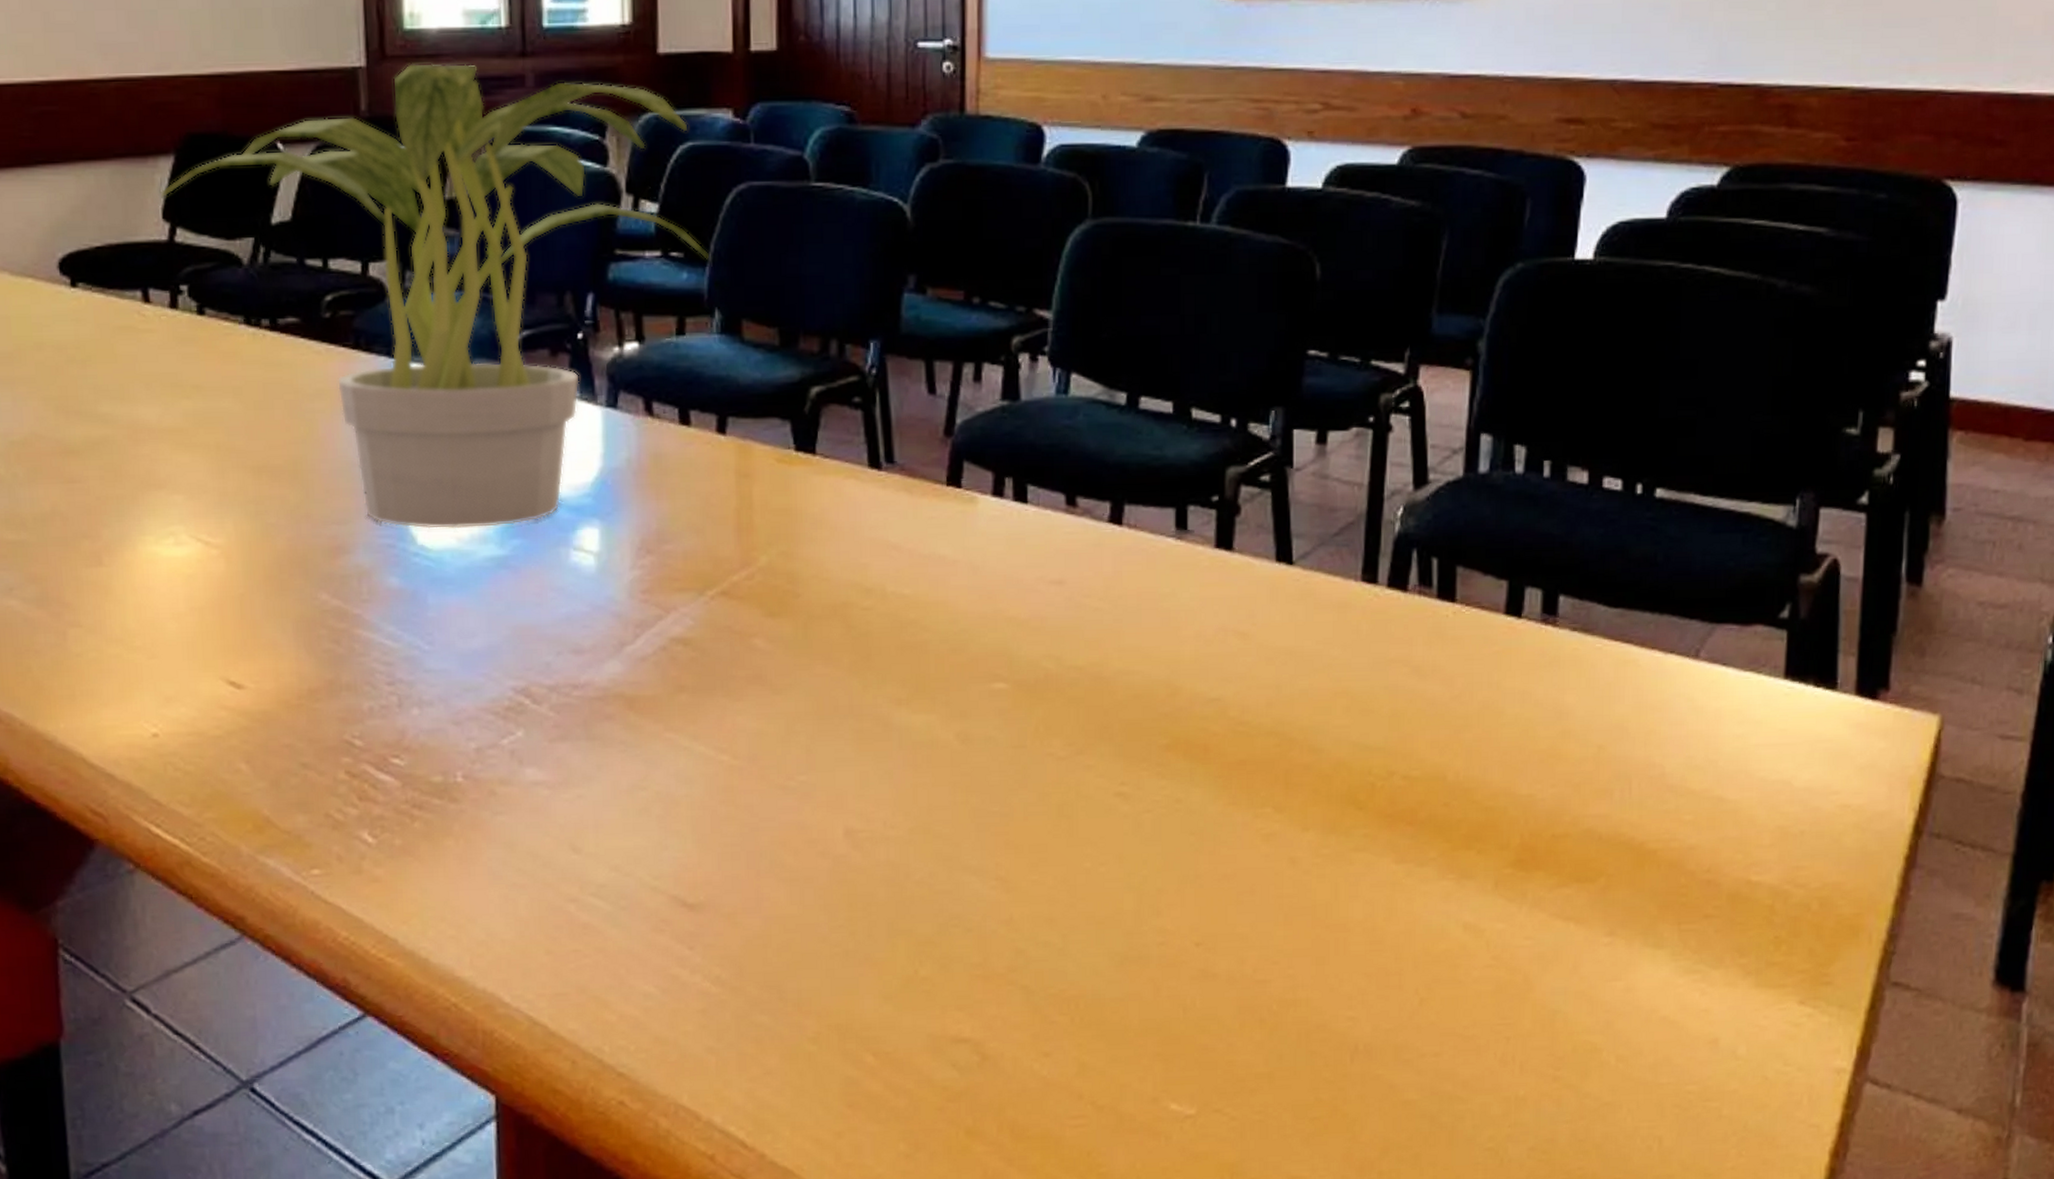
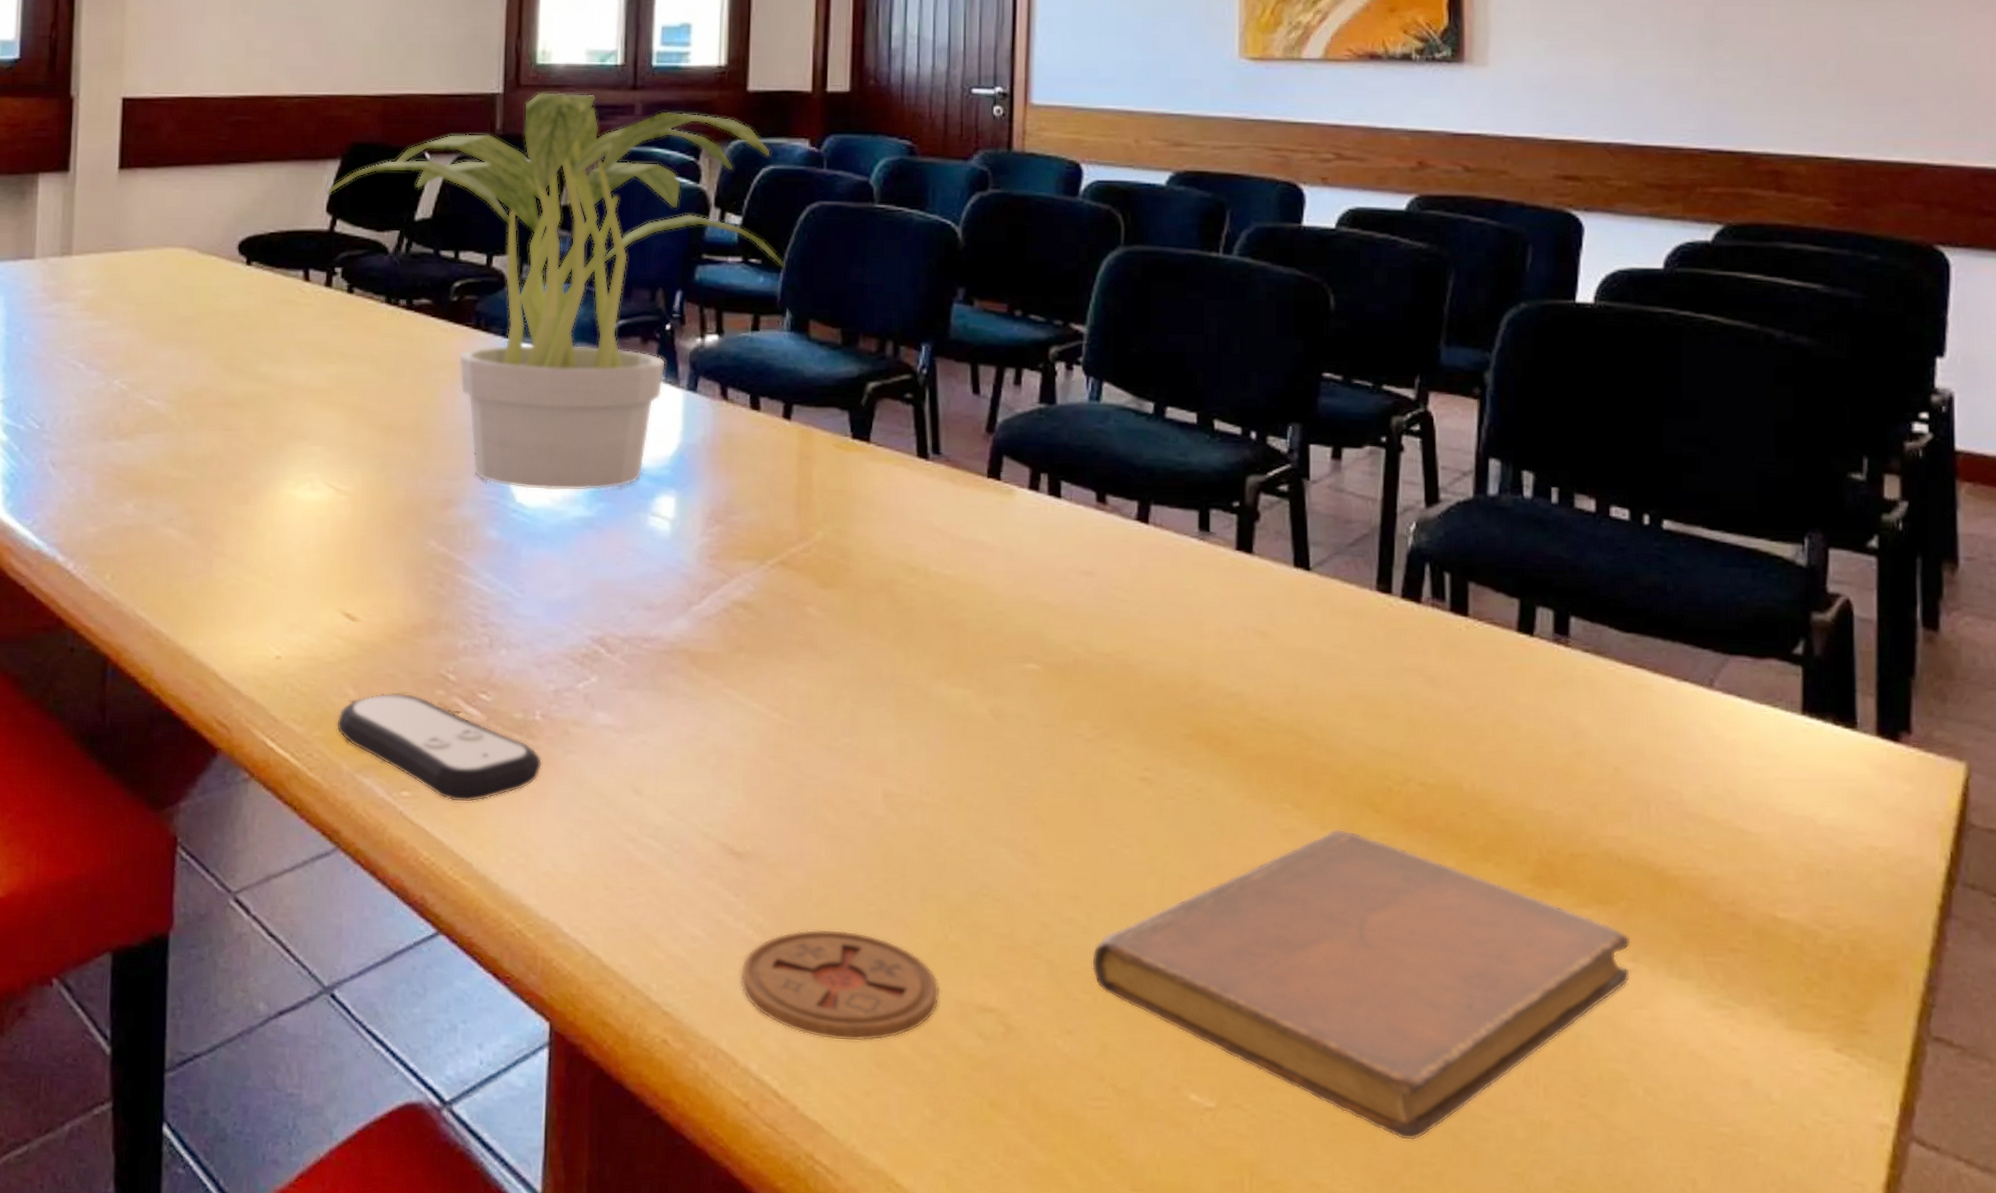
remote control: none [229,763,469,877] -> present [336,692,543,803]
coaster: none [698,974,911,1085] -> present [740,929,940,1042]
notebook: none [1068,829,1609,1127] -> present [1091,829,1631,1140]

